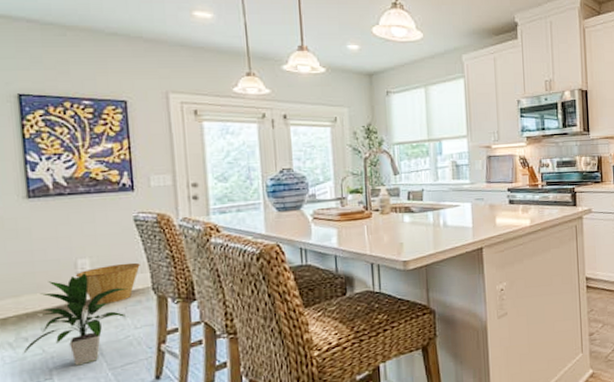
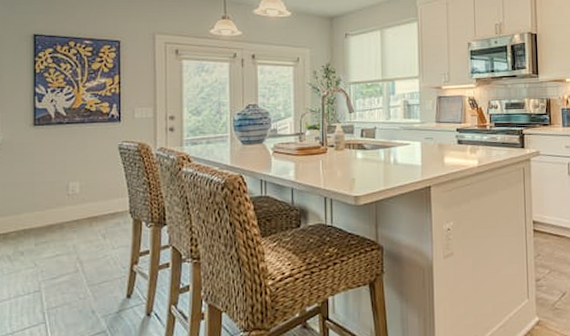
indoor plant: present [23,272,130,366] -> none [18,194,111,281]
basket: present [75,262,140,305] -> none [66,187,121,225]

